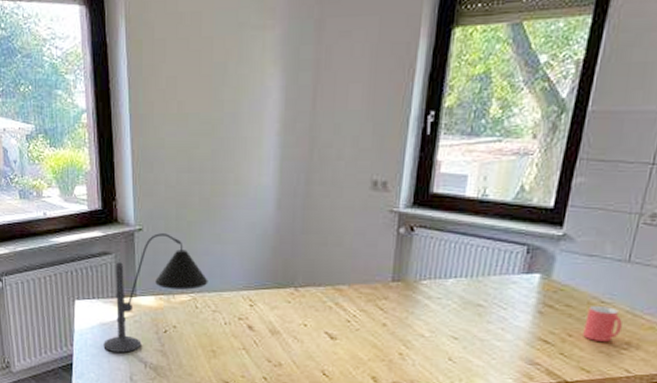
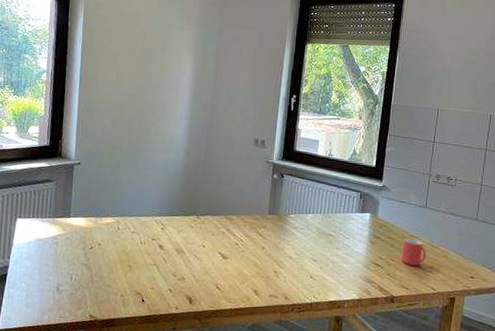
desk lamp: present [103,233,208,353] -> none [36,167,130,266]

